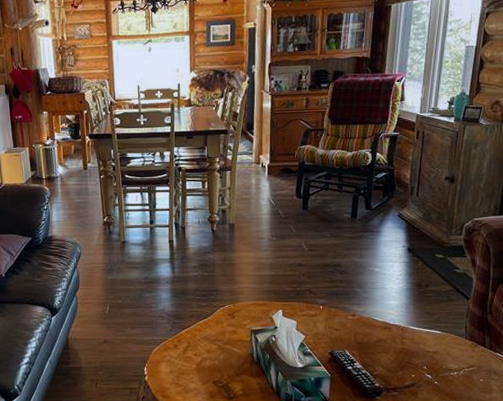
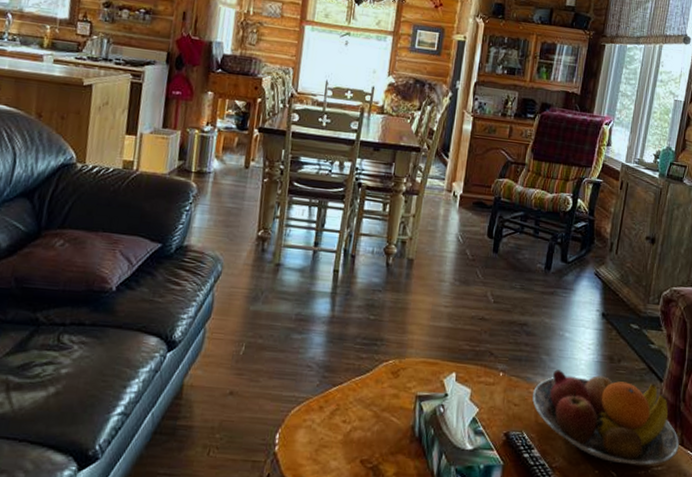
fruit bowl: none [350,299,488,368] -> present [532,369,679,466]

